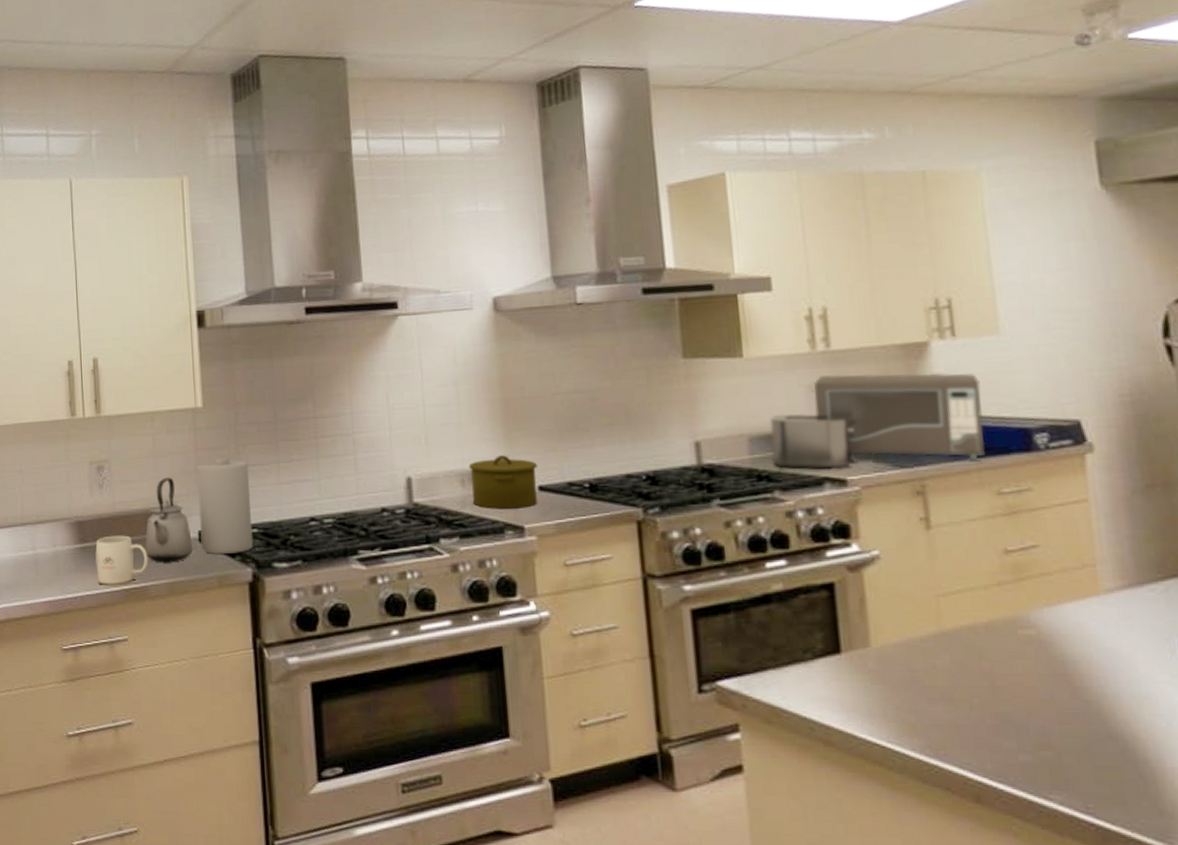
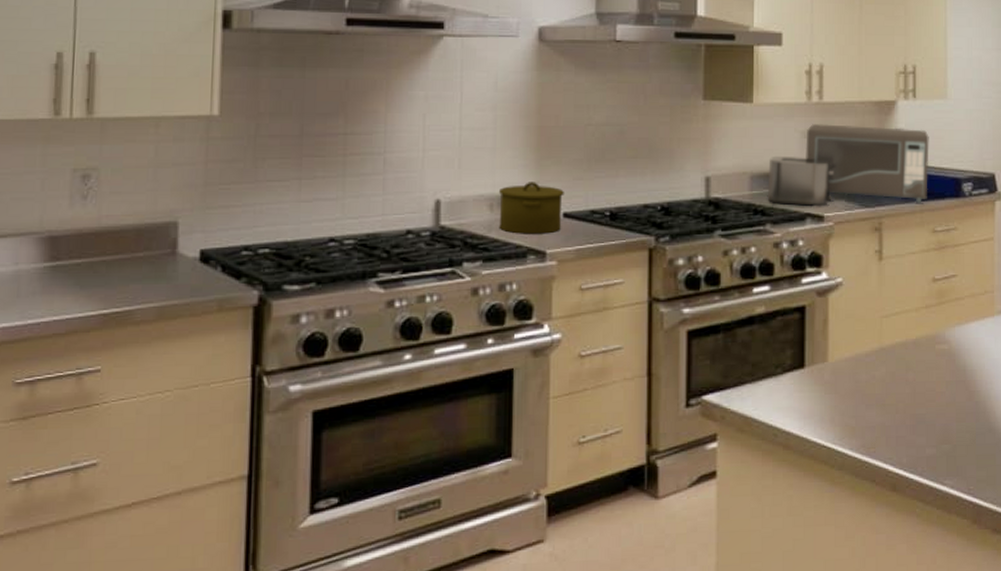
mug: present [95,535,148,586] -> none [68,253,136,311]
kettle: present [145,477,193,562] -> none [133,190,192,283]
paper towel holder: present [197,458,254,554] -> none [202,171,266,275]

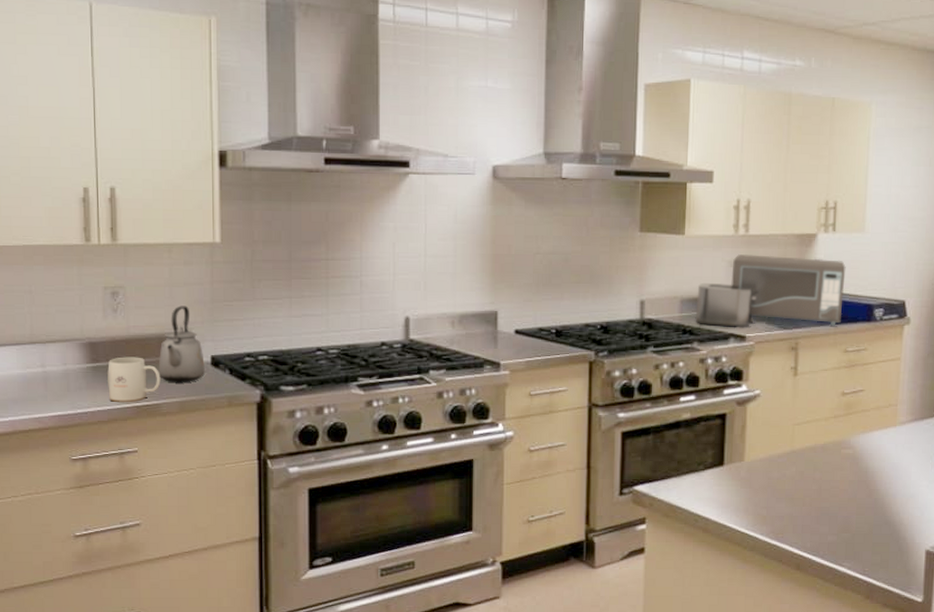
mug: none [68,253,136,311] -> present [107,357,161,403]
kettle: none [133,190,192,283] -> present [158,305,205,382]
cooking pot: present [498,182,564,234] -> none [458,303,516,348]

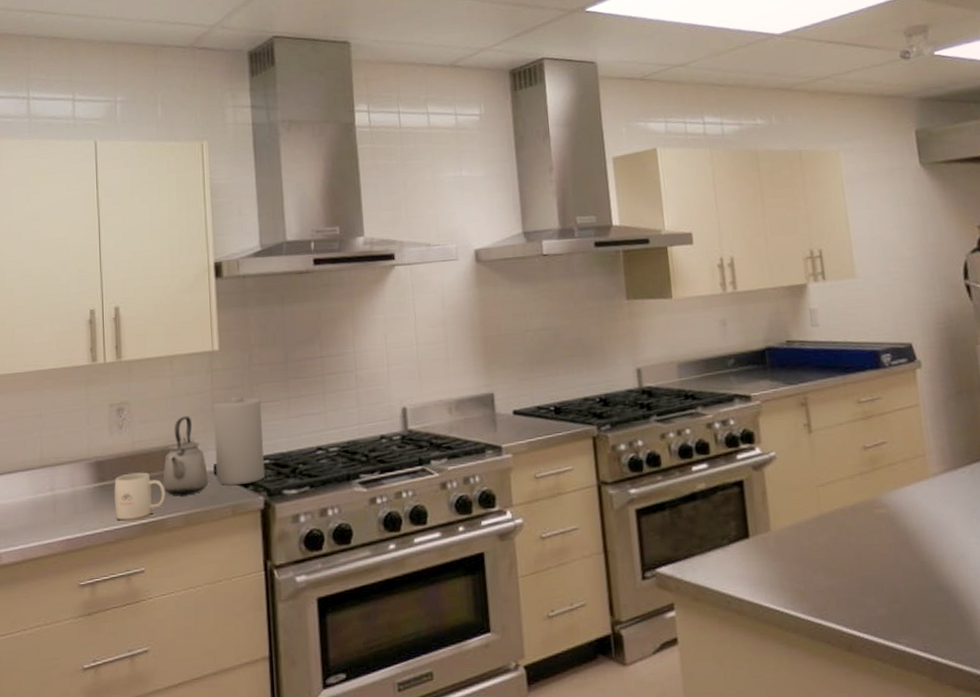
paper towel holder: none [212,291,263,377] -> present [213,396,265,485]
toaster: present [695,282,756,328] -> none [693,343,757,388]
microwave: present [731,254,846,327] -> none [725,309,848,378]

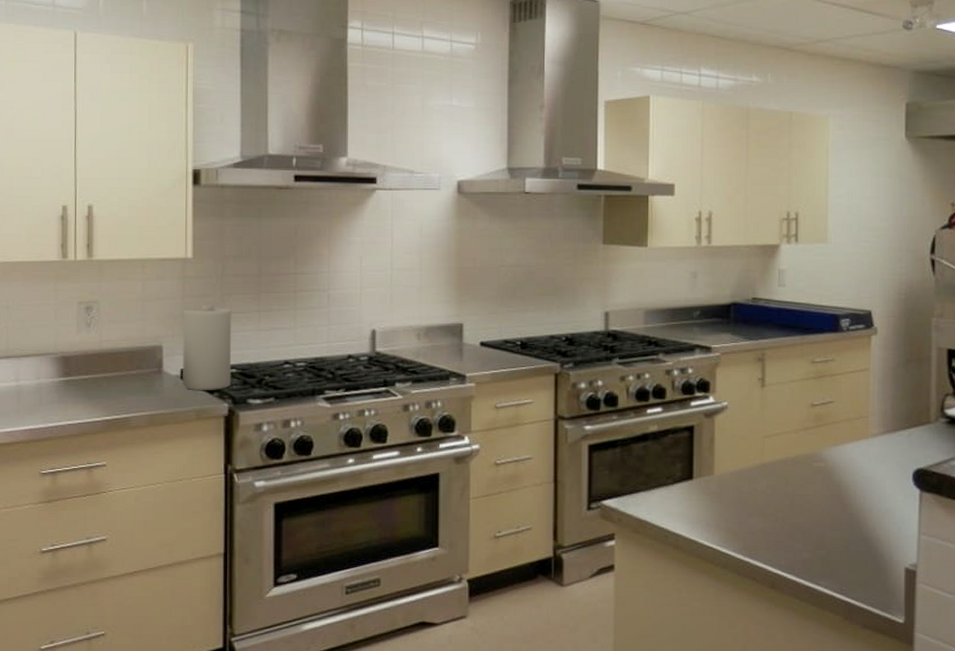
mug: present [114,472,166,522] -> none [79,370,131,417]
kettle: present [163,416,208,495] -> none [128,320,174,396]

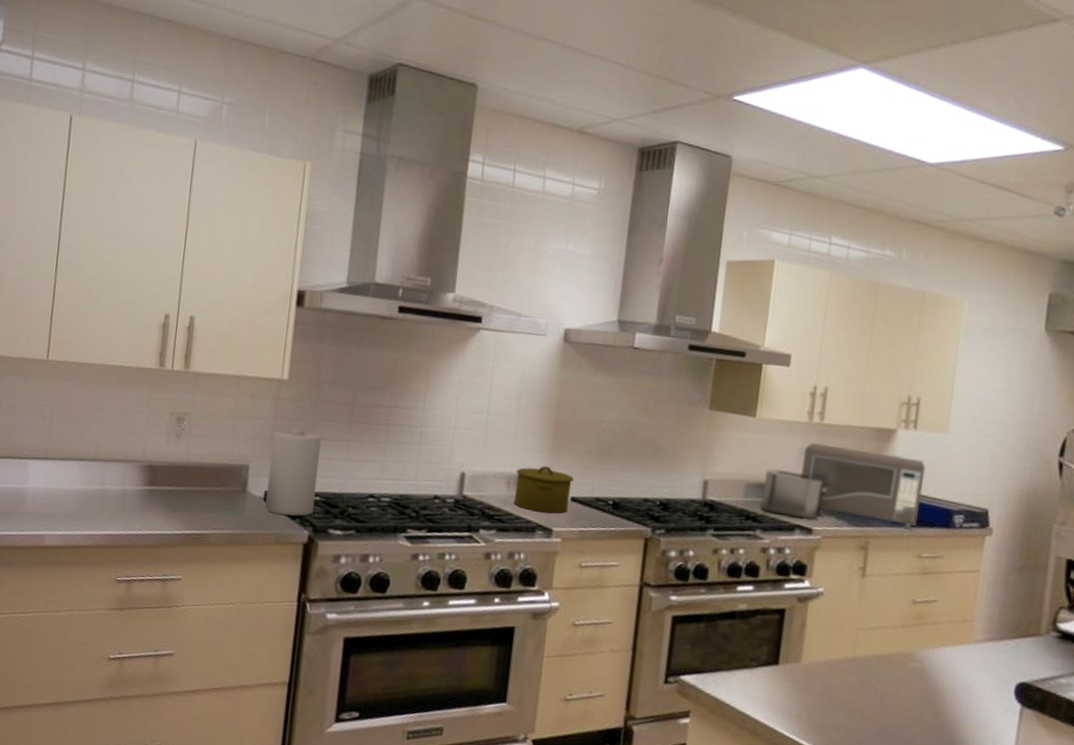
cooking pot: none [424,315,481,360] -> present [513,466,574,514]
toaster: none [660,293,721,339] -> present [760,468,827,521]
microwave: none [695,266,810,338] -> present [801,443,926,530]

